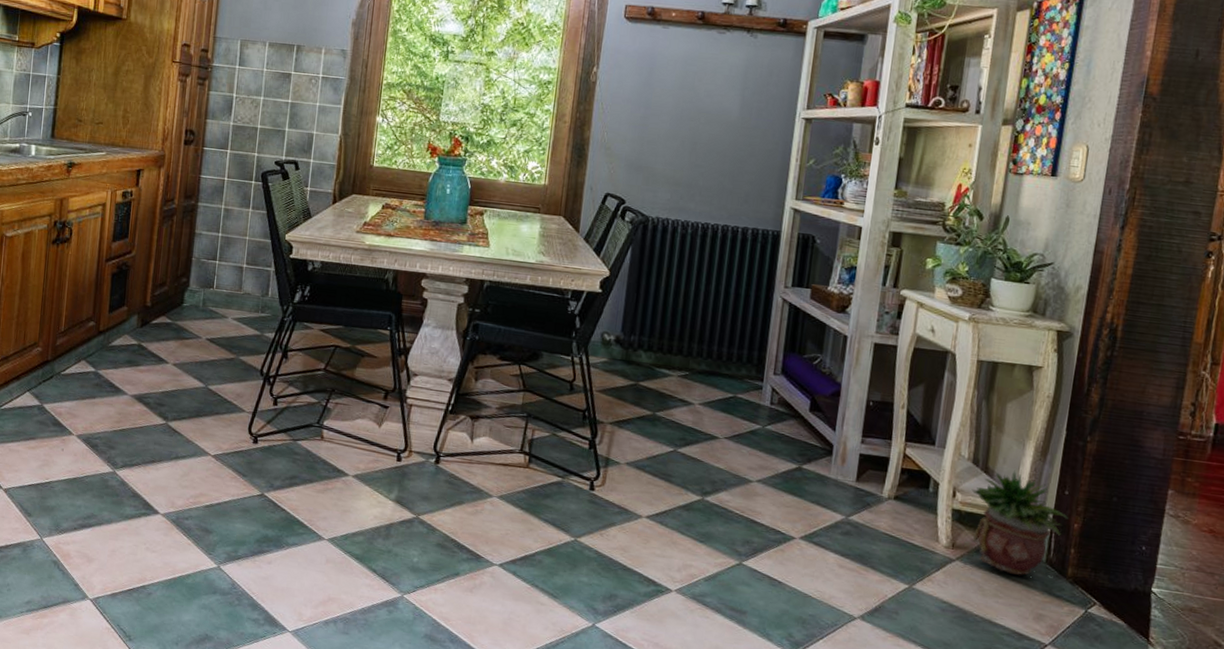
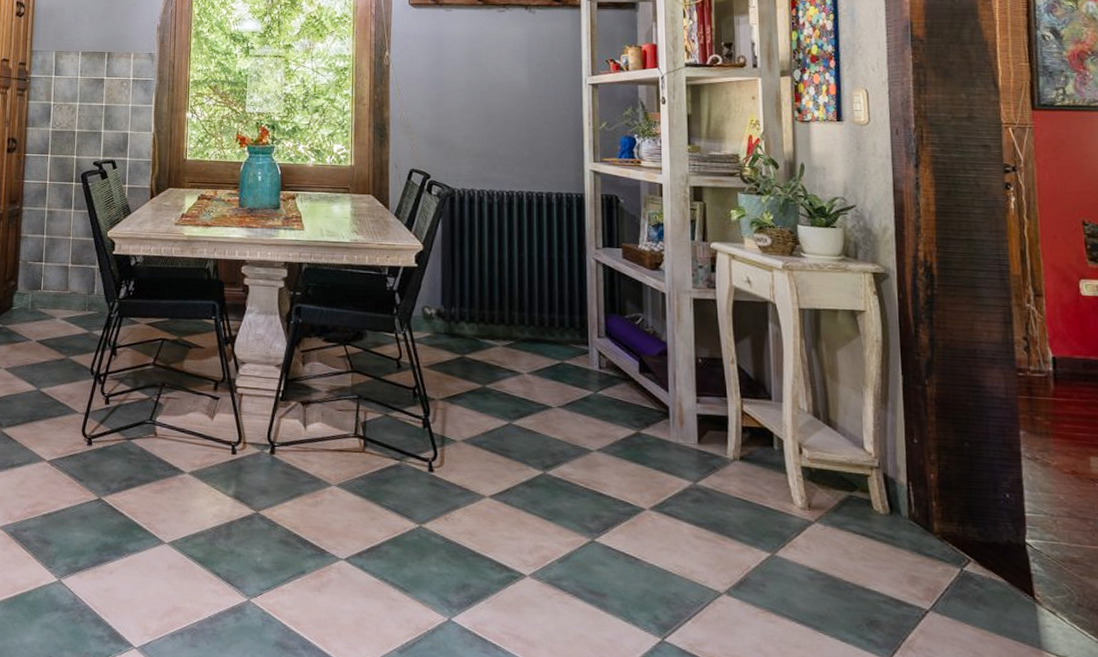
potted plant: present [971,470,1069,576] -> none [817,420,923,535]

